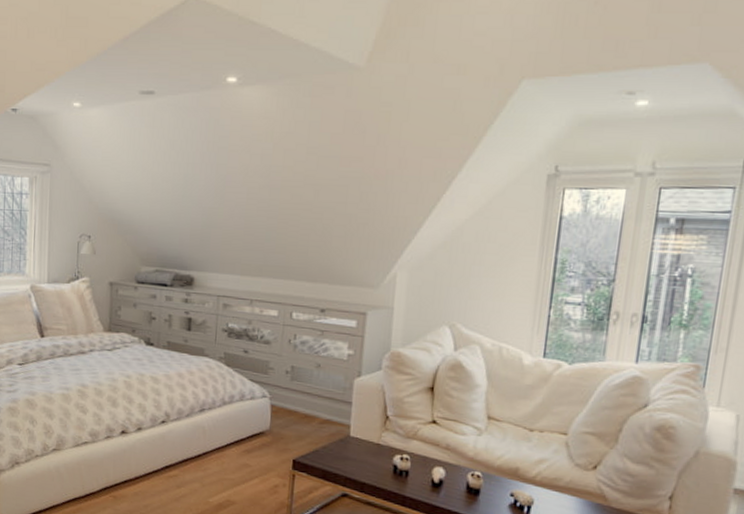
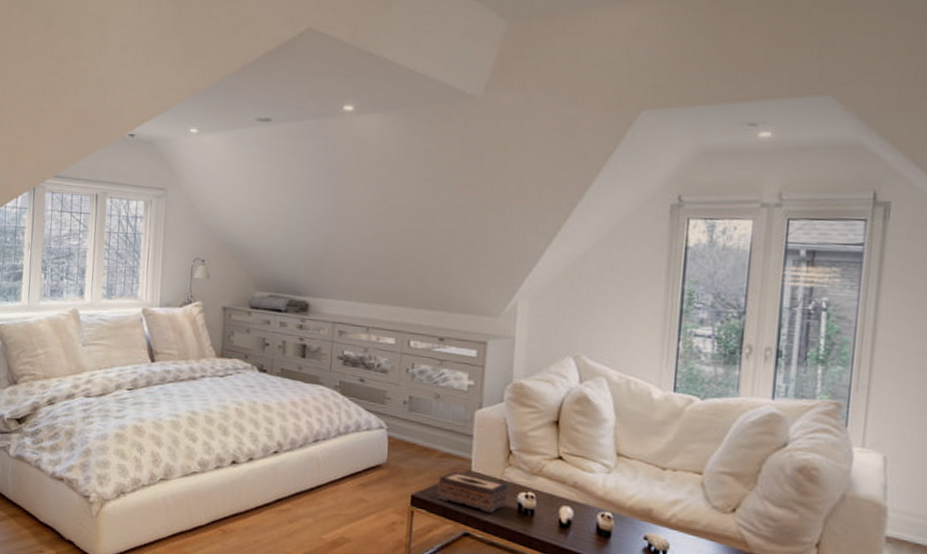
tissue box: none [317,436,384,475] -> present [437,471,508,513]

